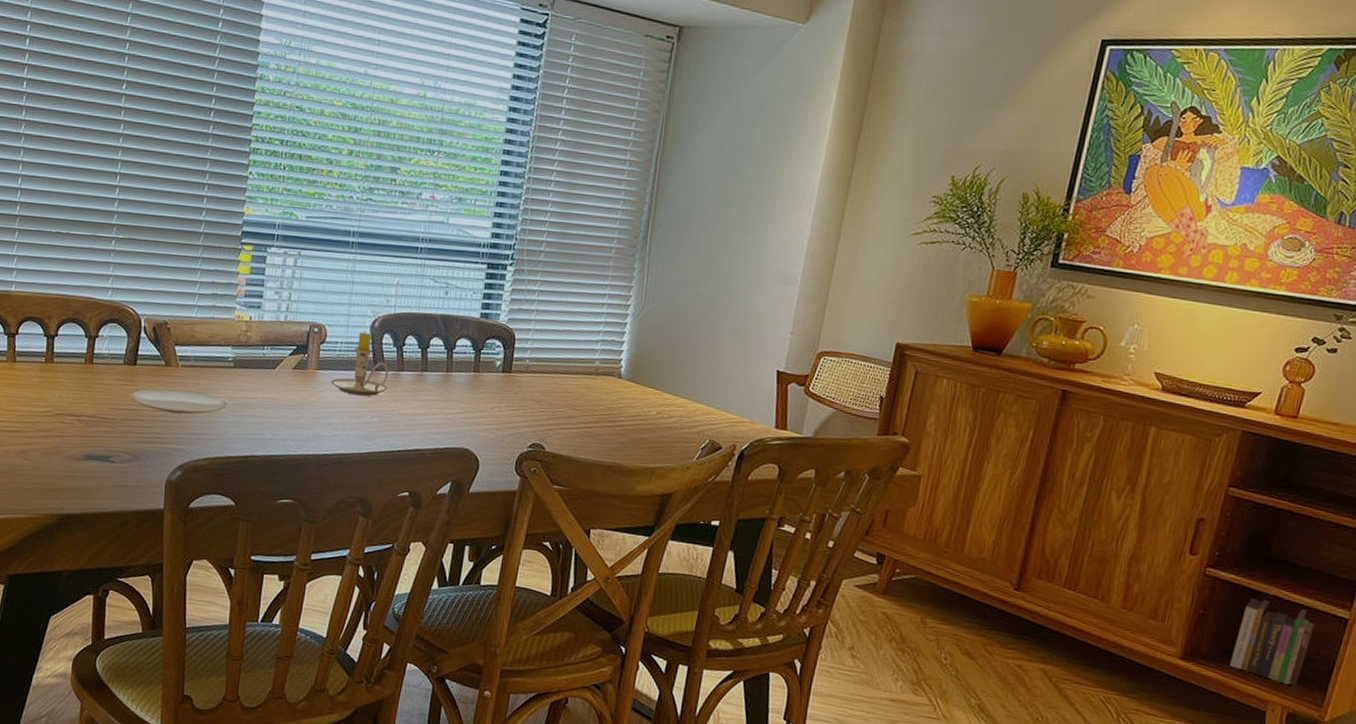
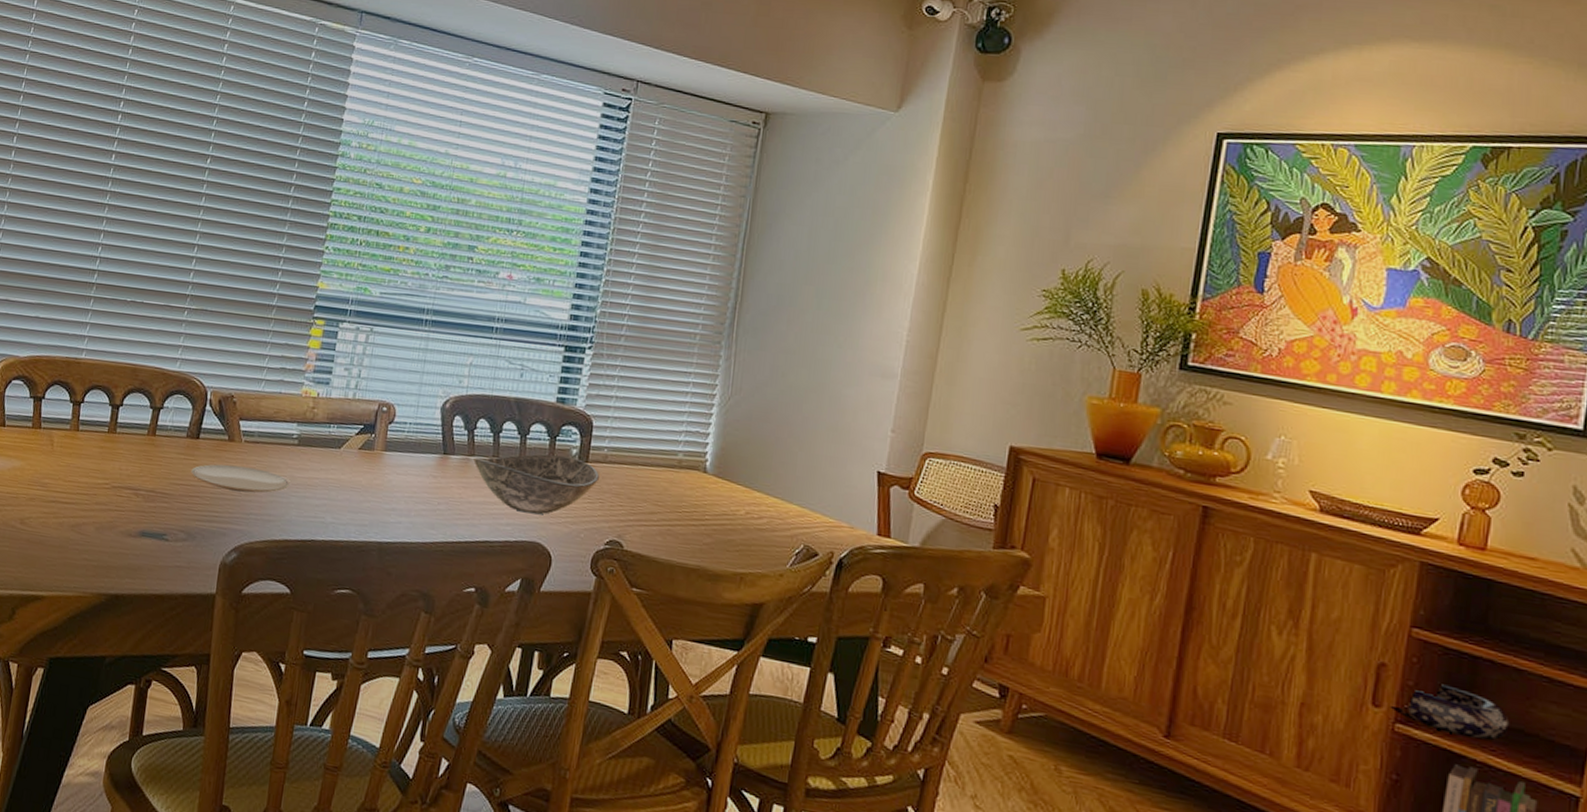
candlestick: present [331,331,389,397] -> none [397,412,459,482]
bowl: none [402,367,522,423] -> present [472,454,599,514]
decorative bowl: none [1203,533,1300,578] -> present [1390,684,1510,741]

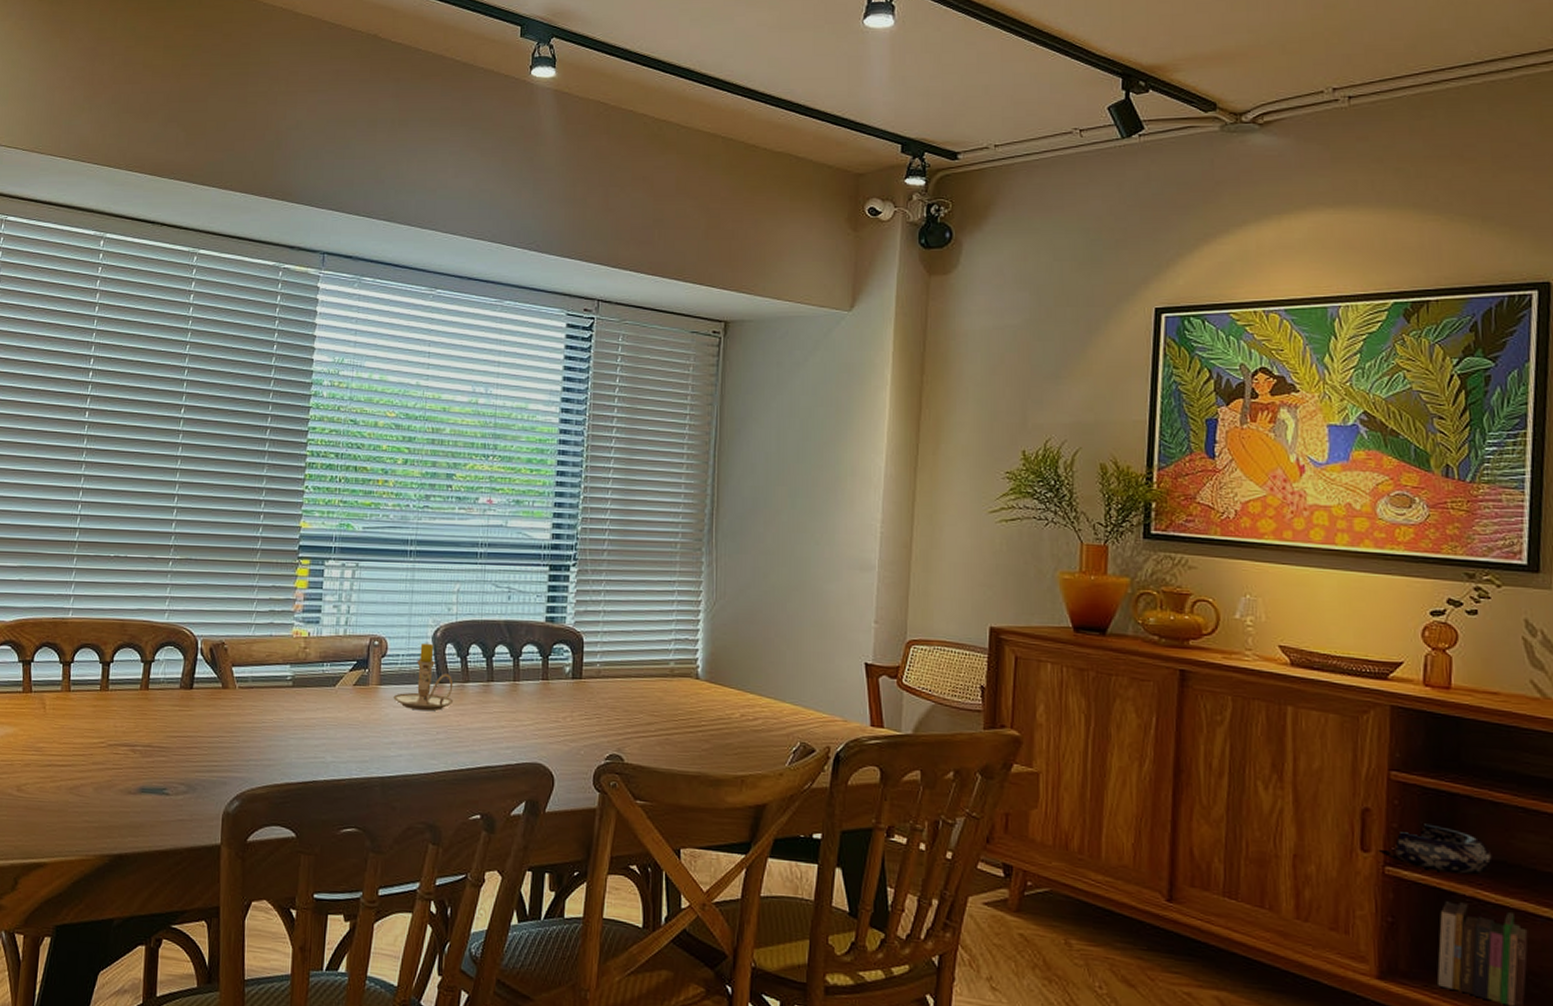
plate: present [191,464,290,493] -> none [187,712,287,739]
candlestick: none [397,412,459,482] -> present [393,641,454,712]
bowl: present [472,454,599,514] -> none [467,674,594,735]

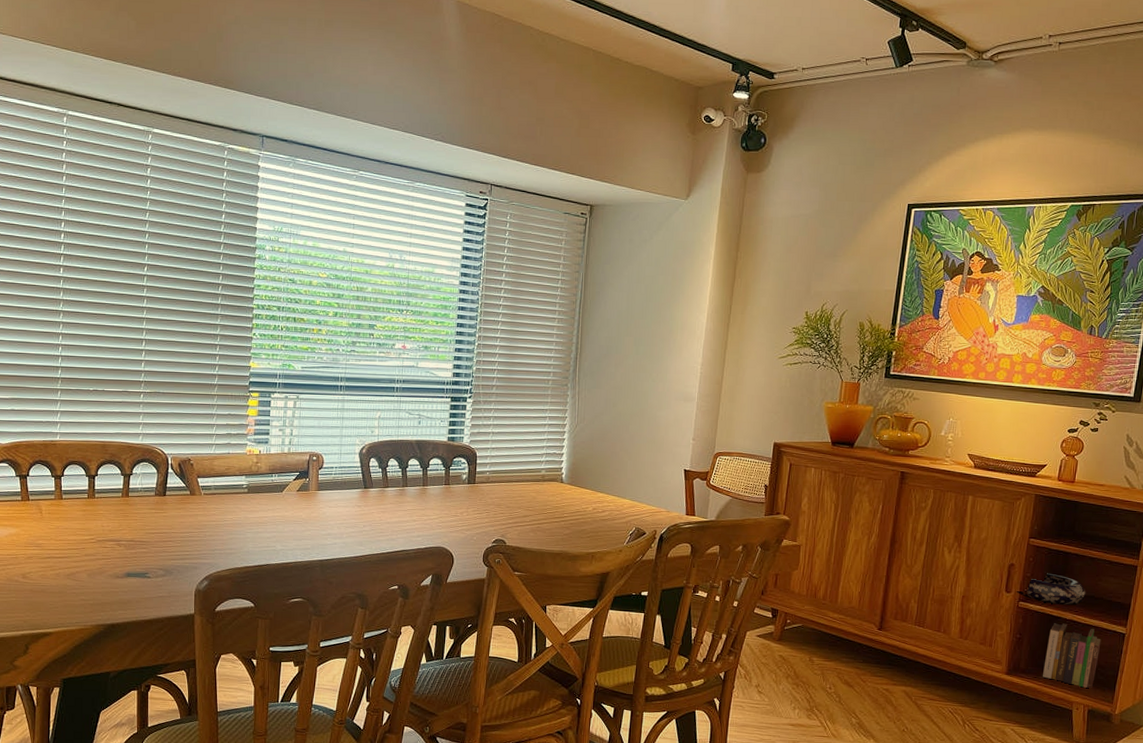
candlestick: present [393,641,454,712] -> none [329,457,376,510]

